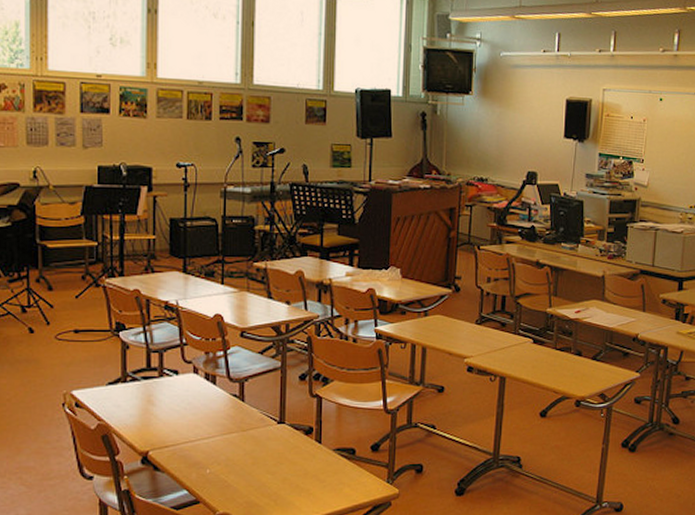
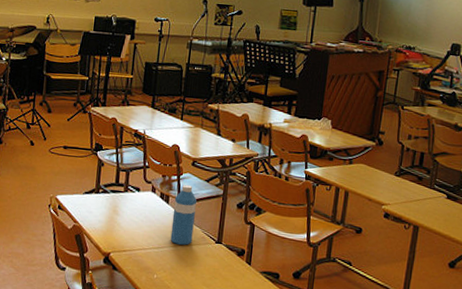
water bottle: none [222,360,250,431] -> present [170,185,197,245]

